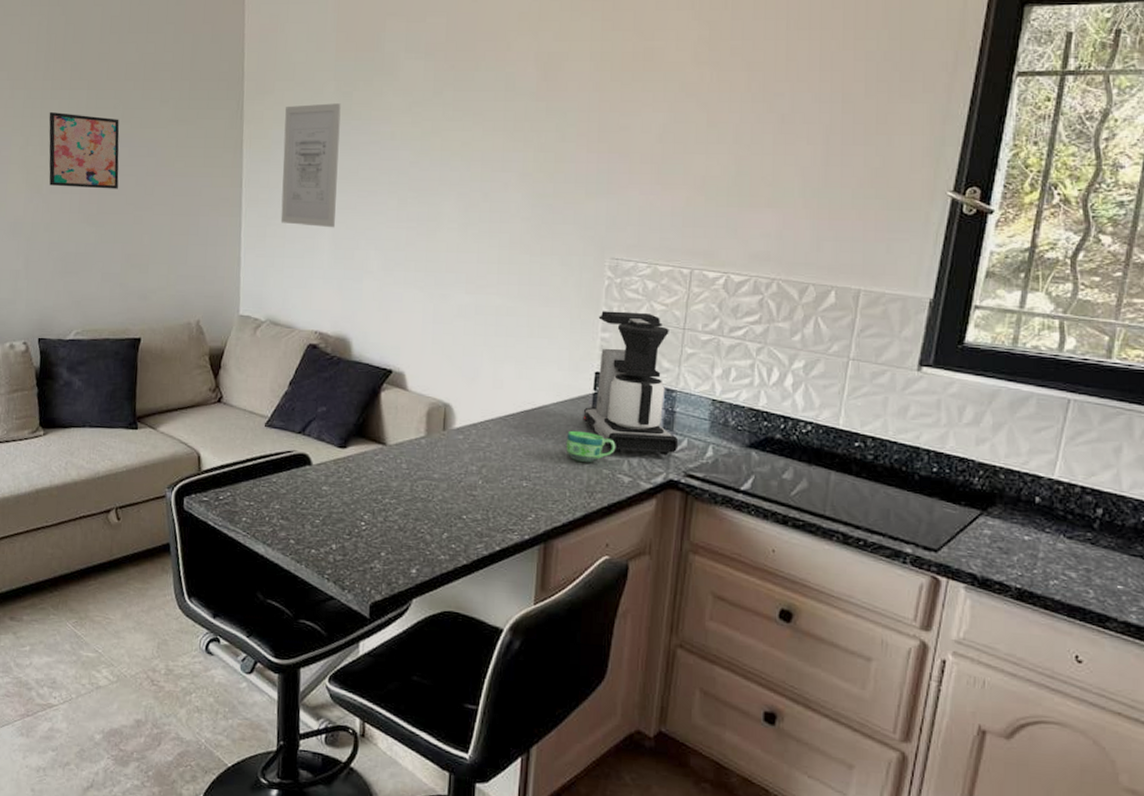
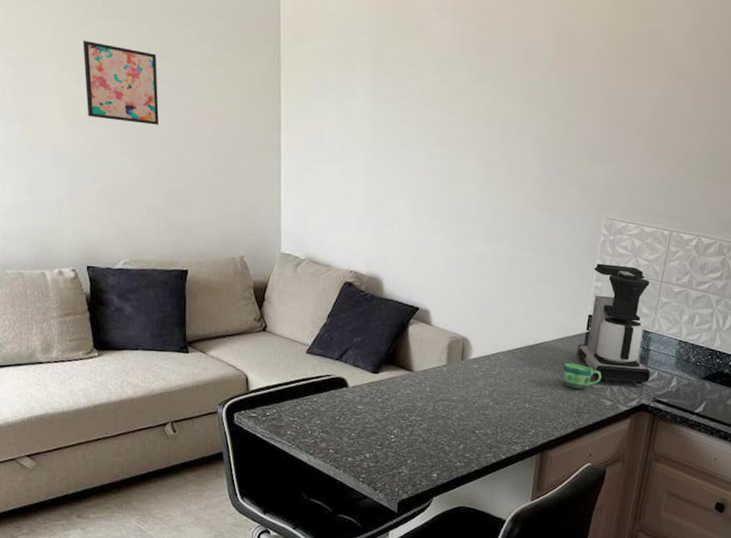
wall art: present [280,103,341,228] -> none [318,55,374,177]

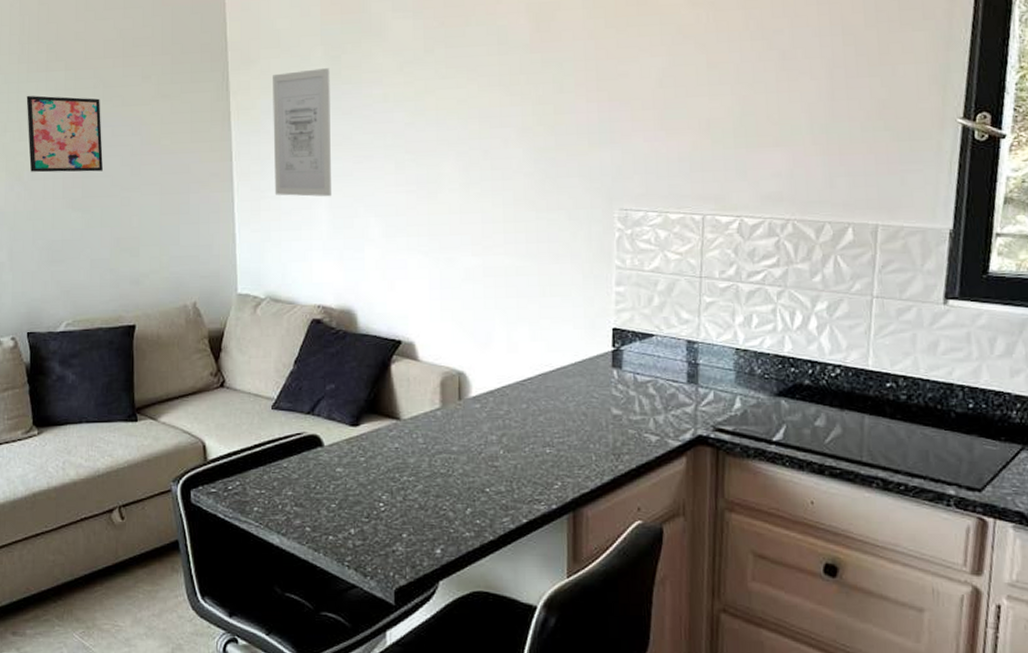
wall art: none [318,55,374,177] -> present [273,68,331,197]
cup: present [561,362,602,389] -> none [587,390,640,423]
coffee maker: present [576,263,651,385] -> none [603,263,705,411]

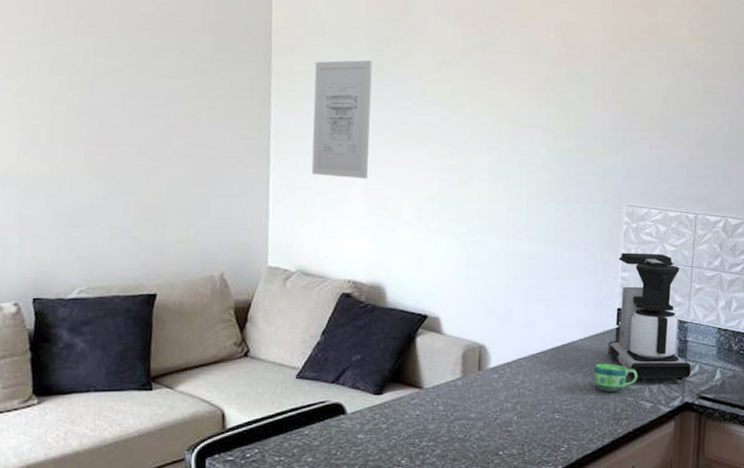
wall art: present [26,96,103,173] -> none [48,59,133,140]
cup: none [587,390,640,423] -> present [593,363,638,392]
coffee maker: none [603,263,705,411] -> present [608,253,692,381]

